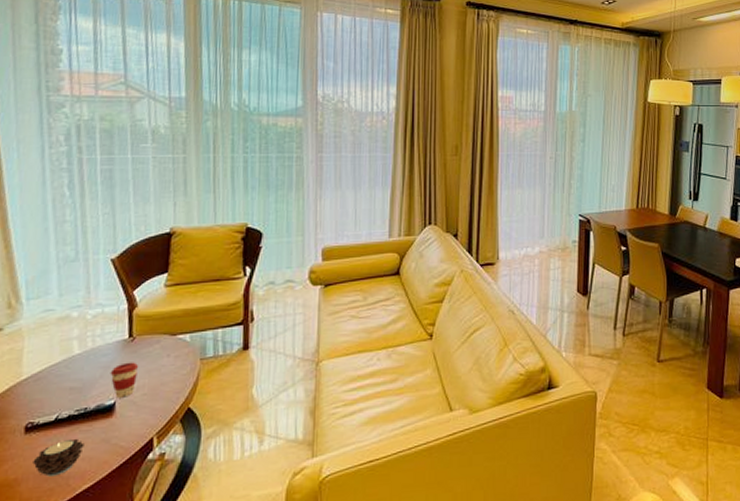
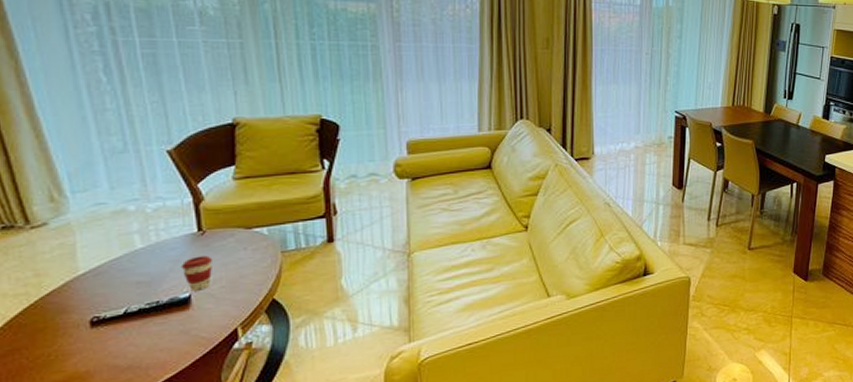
candle: present [32,438,85,477] -> none [104,330,161,368]

